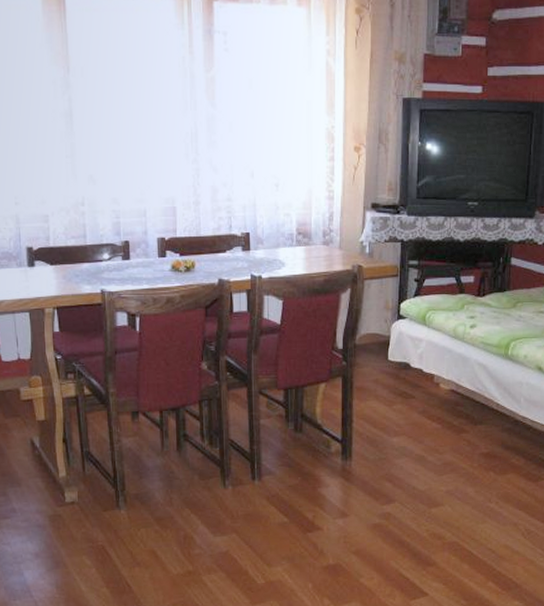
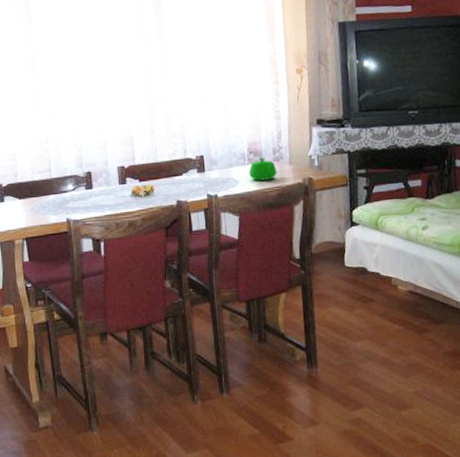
teapot: none [296,240,326,264] -> present [248,158,277,181]

